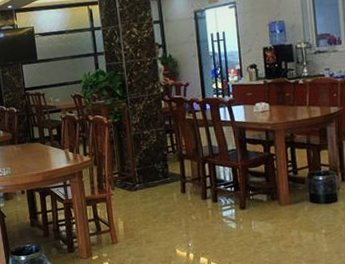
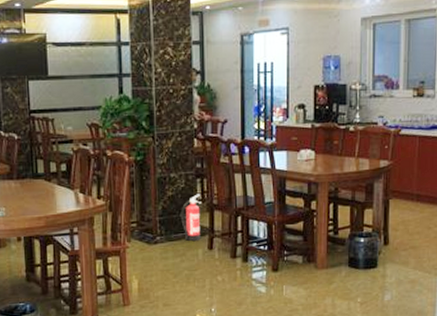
fire extinguisher: none [155,146,174,187] -> present [181,194,201,242]

